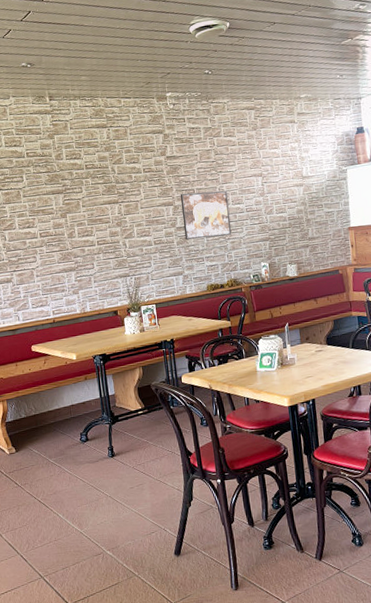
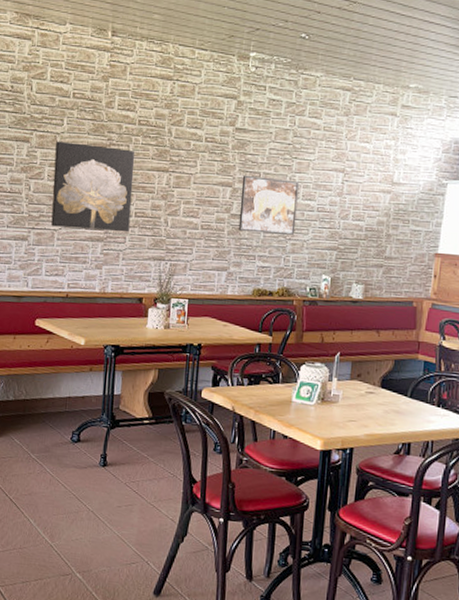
wall art: none [19,191,95,266] -> present [51,141,136,232]

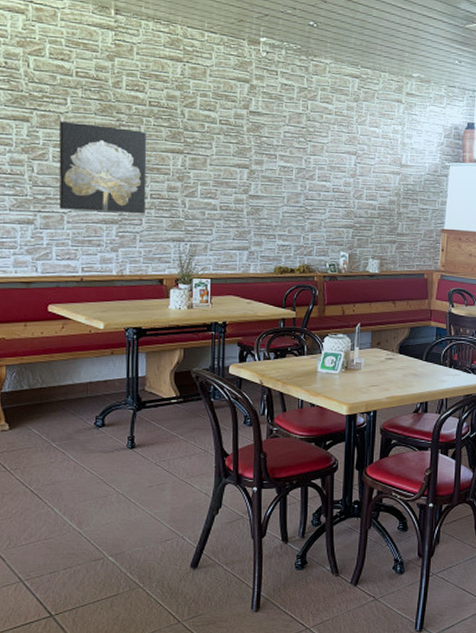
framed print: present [238,175,299,235] -> none [257,157,314,214]

